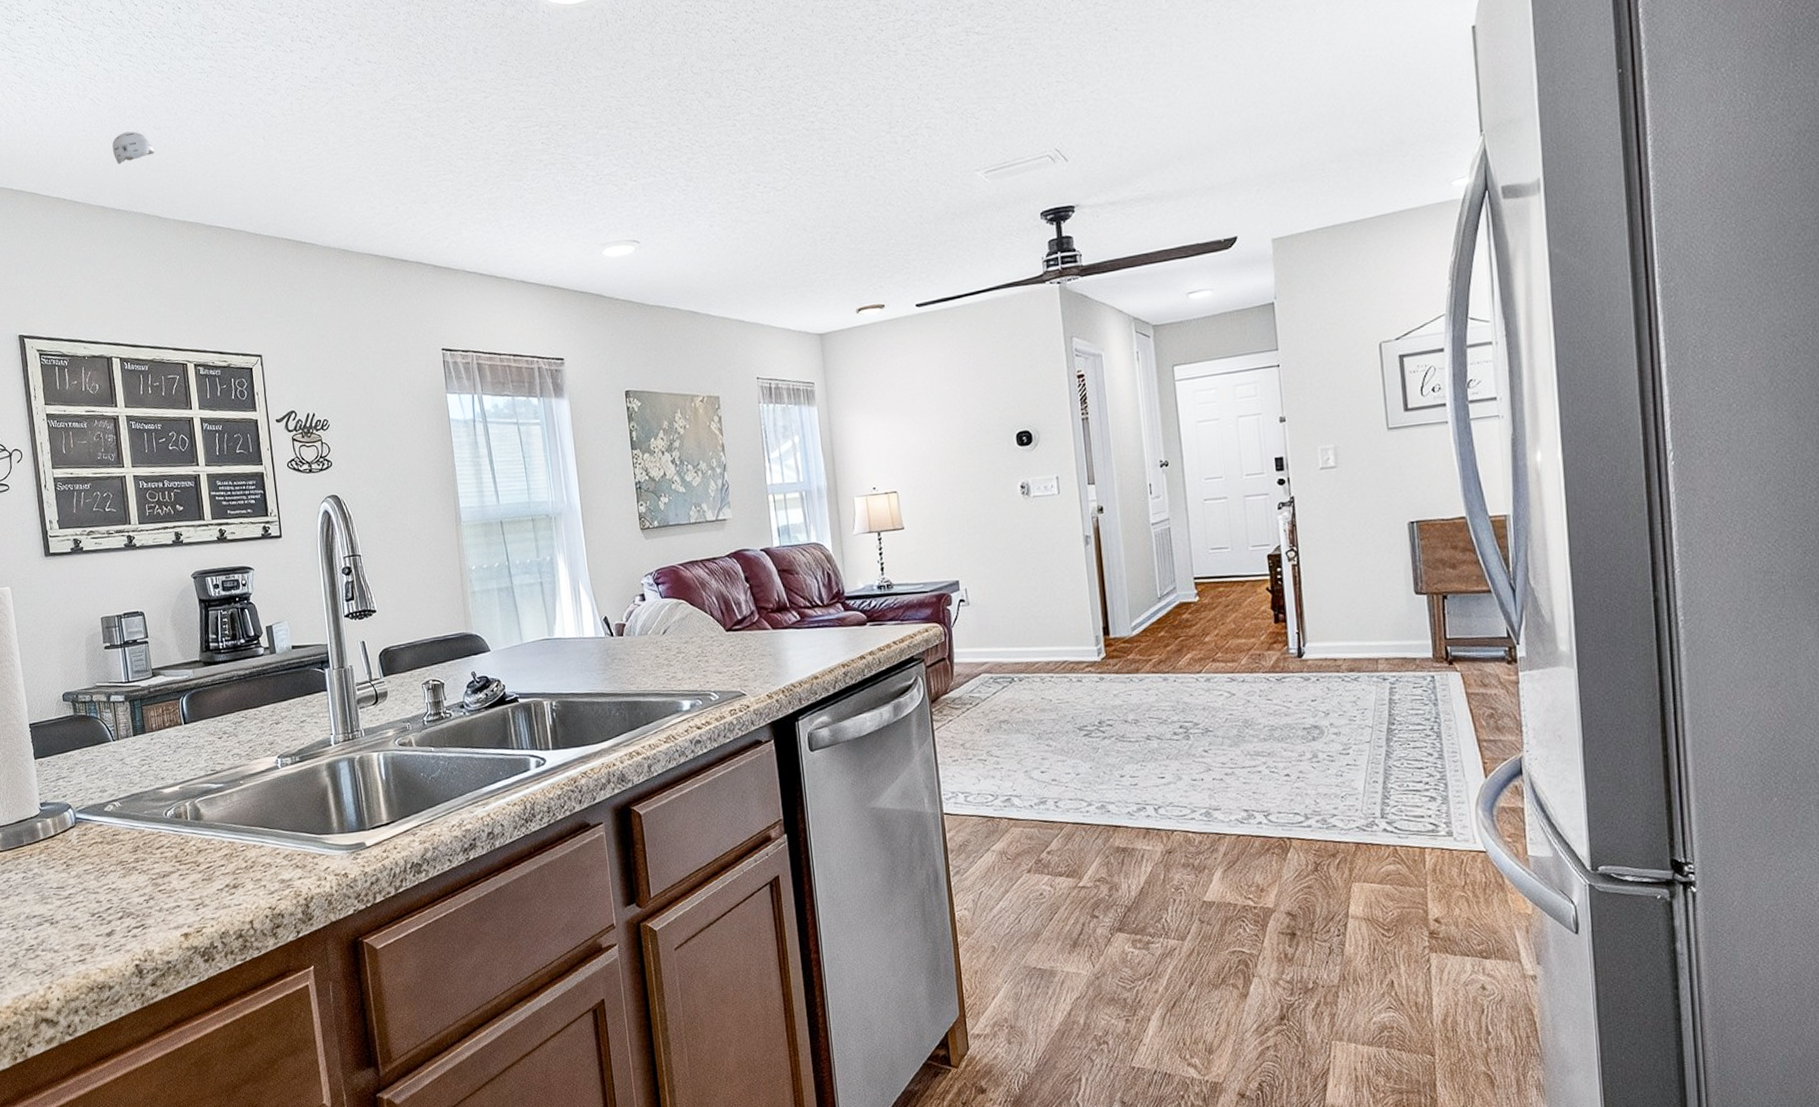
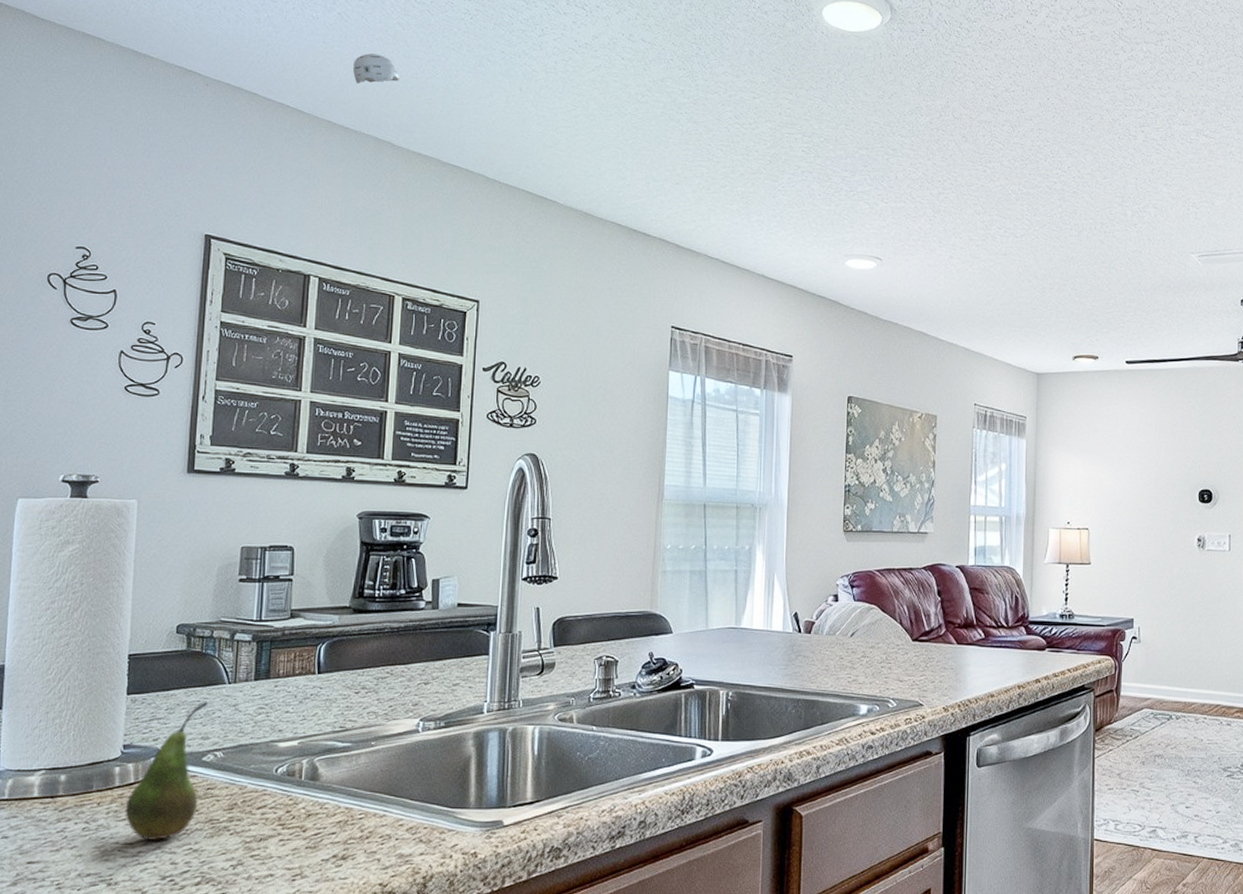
fruit: none [51,758,108,884] -> present [125,701,208,841]

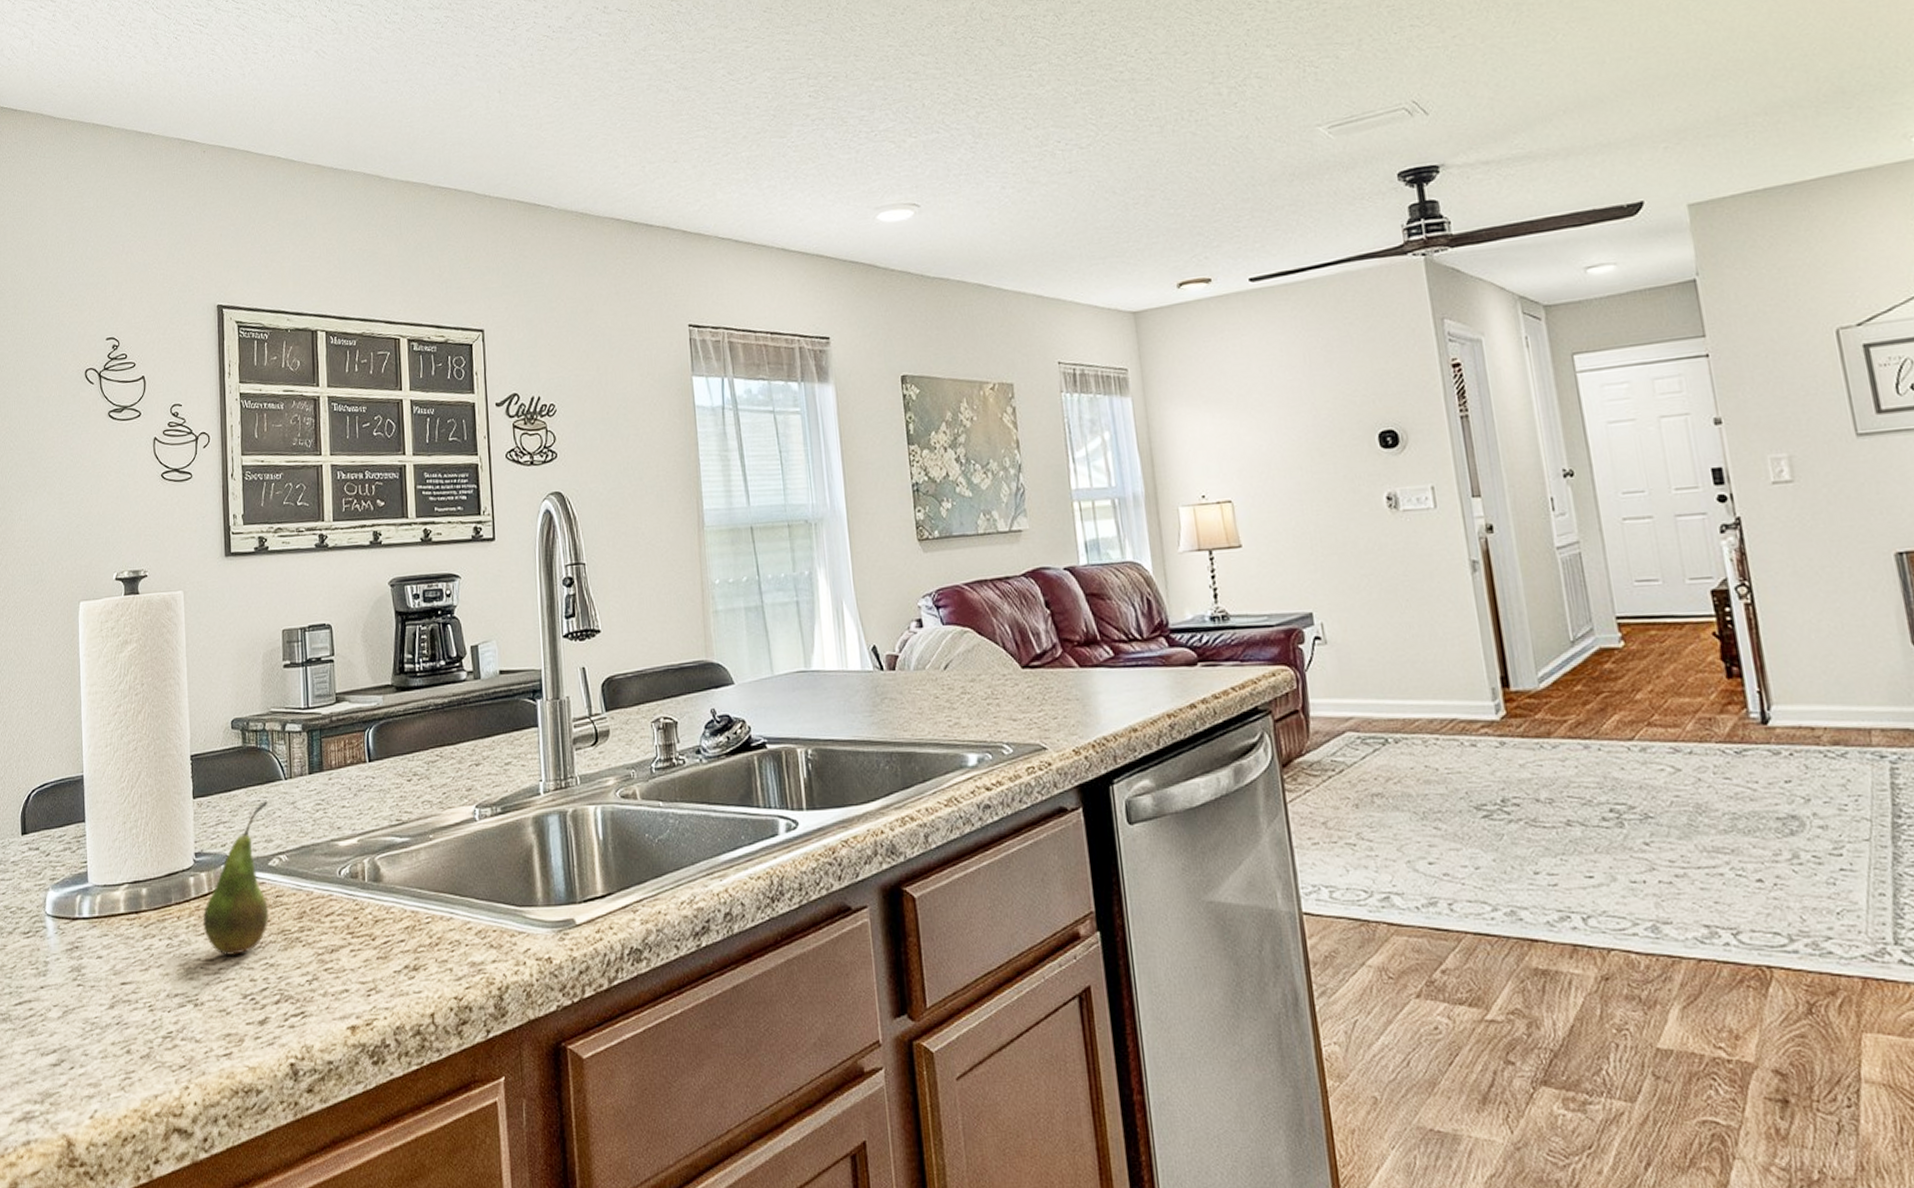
smoke detector: present [353,53,399,84] -> none [335,85,379,121]

